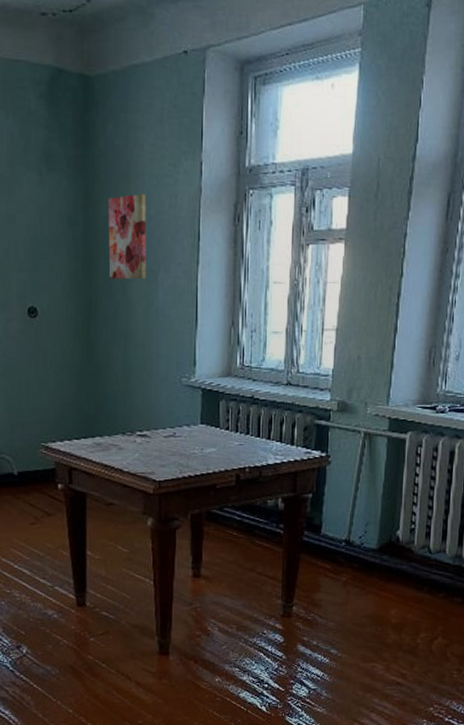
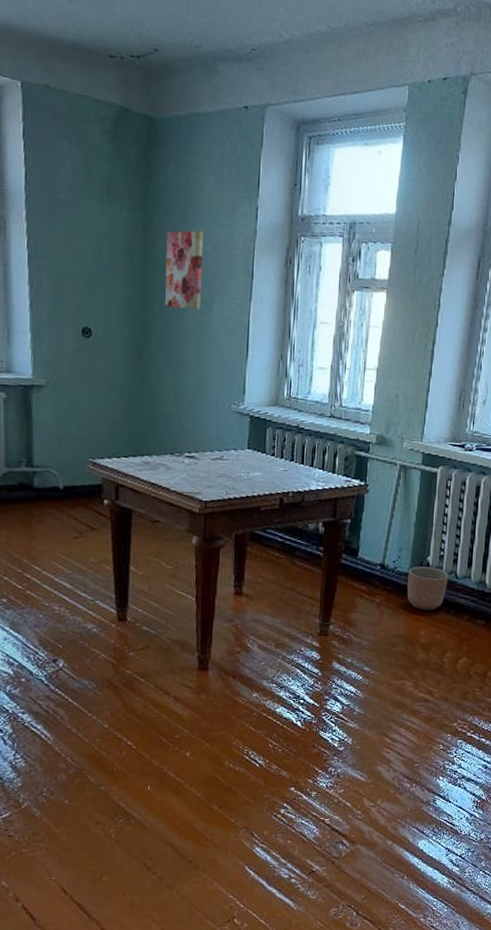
planter: none [375,541,420,588] -> present [407,566,448,610]

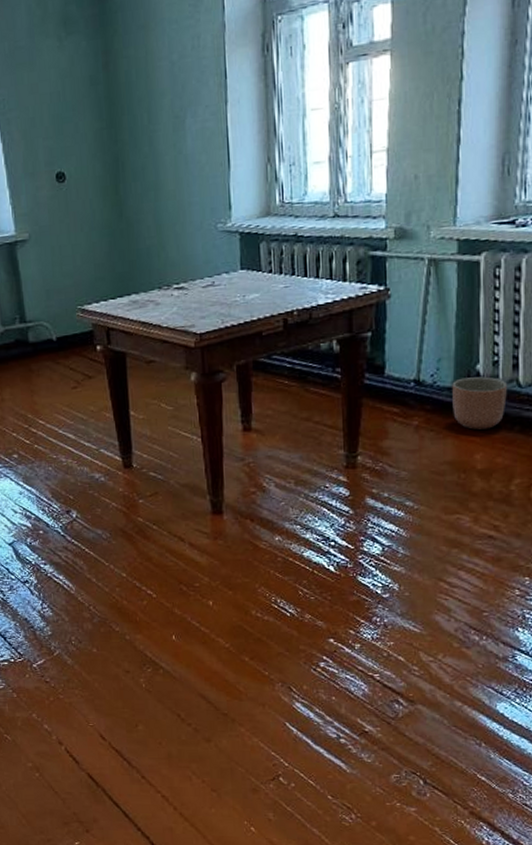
wall art: present [165,230,204,310] -> none [129,39,172,133]

